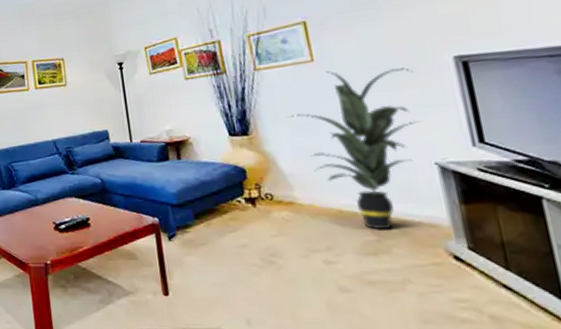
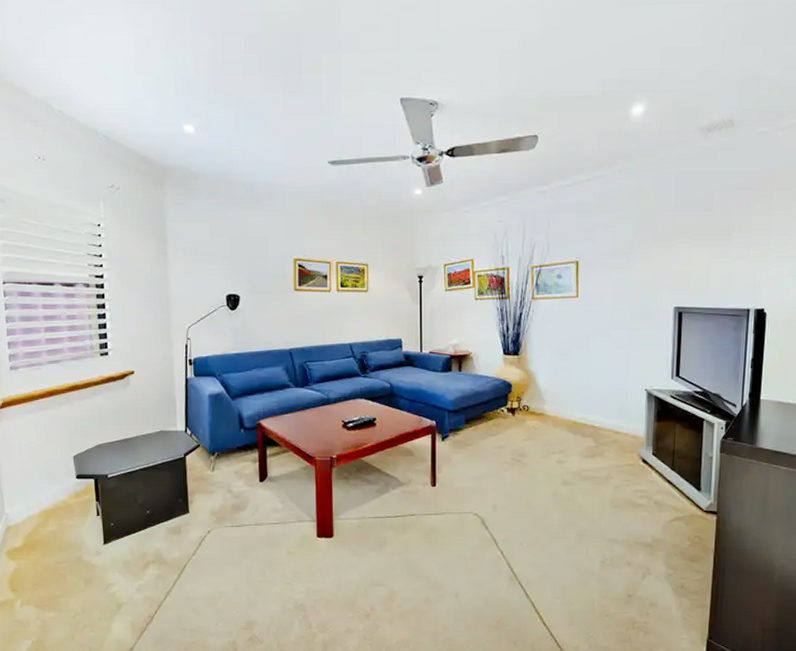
indoor plant: present [288,68,421,229] -> none [551,307,645,437]

